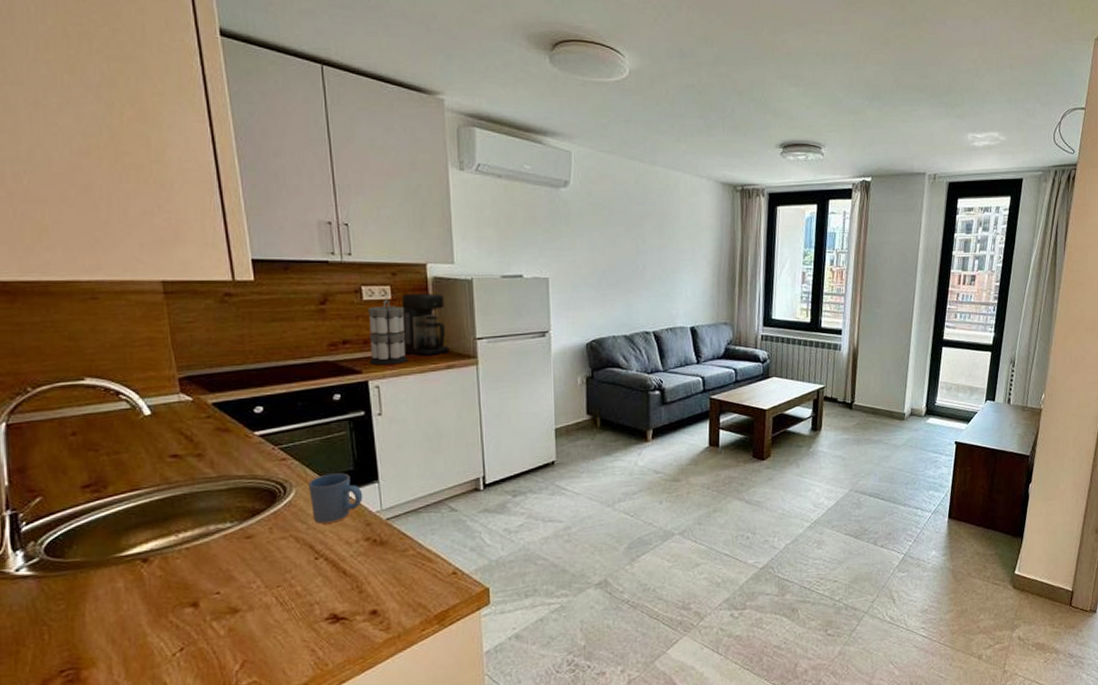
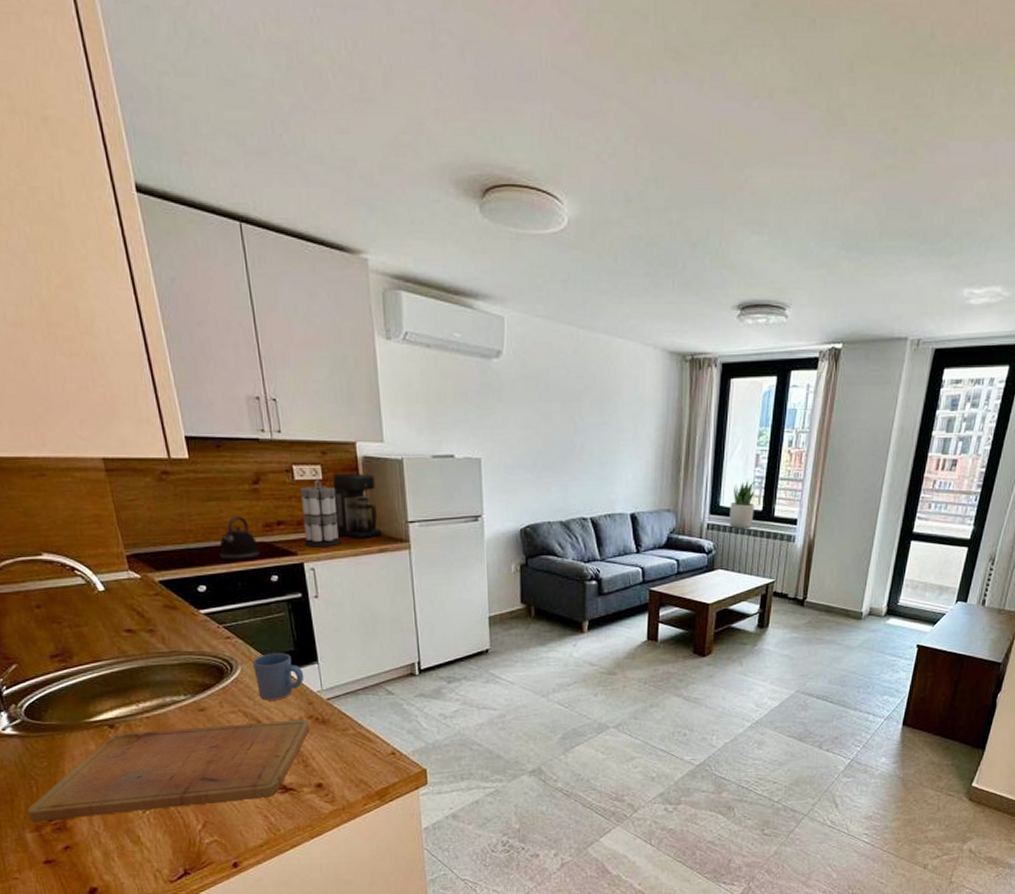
cutting board: none [36,542,366,675] -> present [28,719,309,822]
kettle: none [279,336,323,381] -> present [218,516,260,561]
planter: none [781,295,803,339] -> present [729,480,754,528]

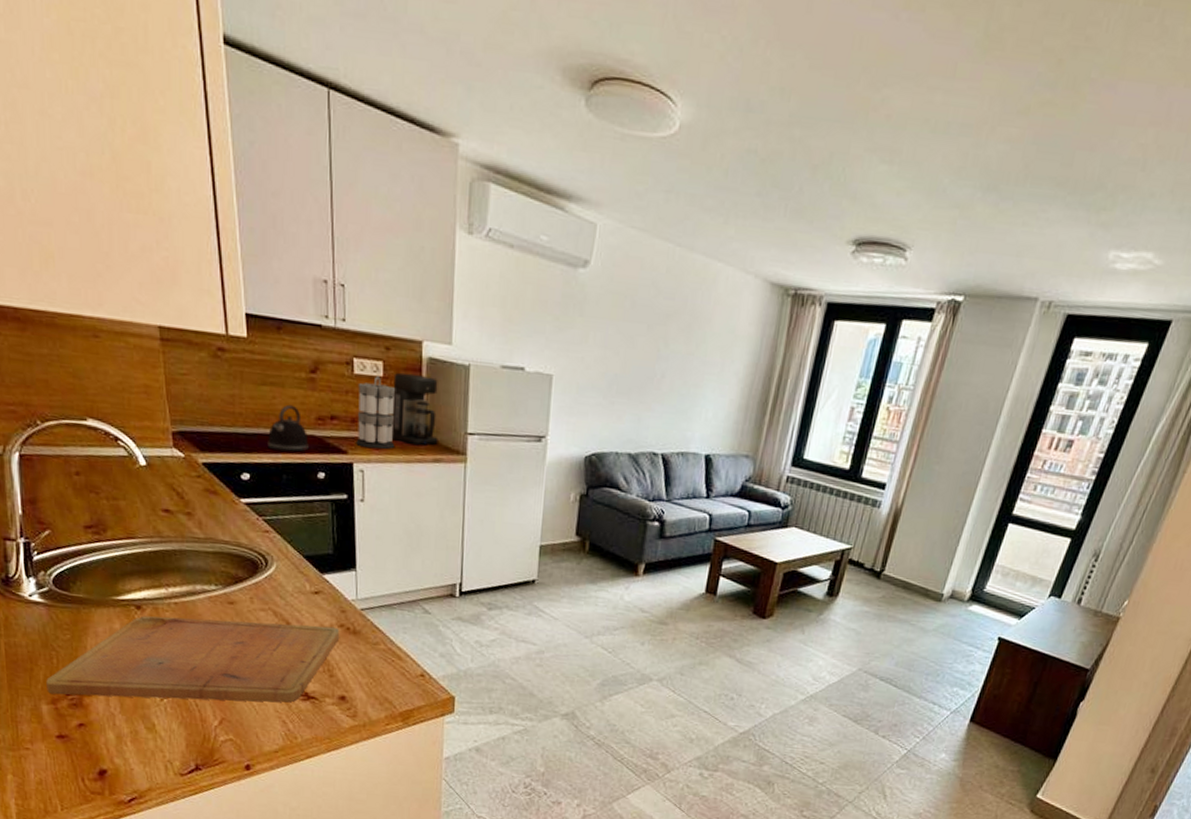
mug: present [253,653,305,701] -> none [289,553,340,604]
planter: present [729,480,754,528] -> none [811,434,844,486]

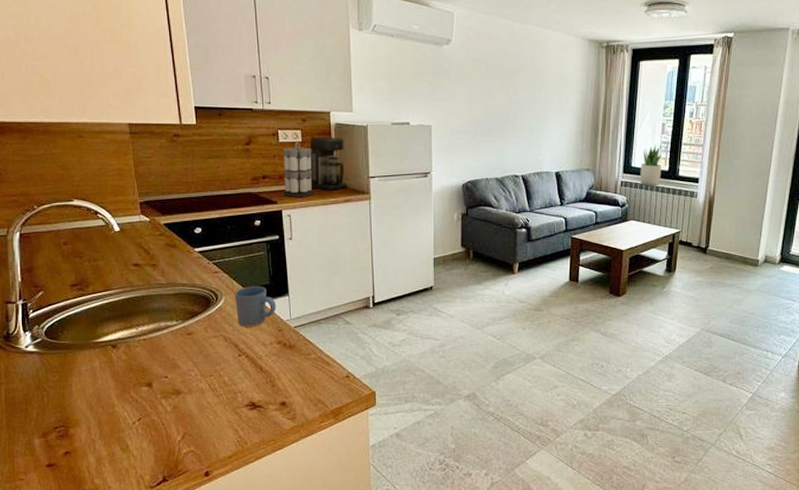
cutting board: present [46,615,339,703] -> none [38,344,278,429]
kettle: present [266,404,309,453] -> none [213,171,247,208]
mug: none [289,553,340,604] -> present [235,286,277,327]
planter: none [811,434,844,486] -> present [640,145,661,185]

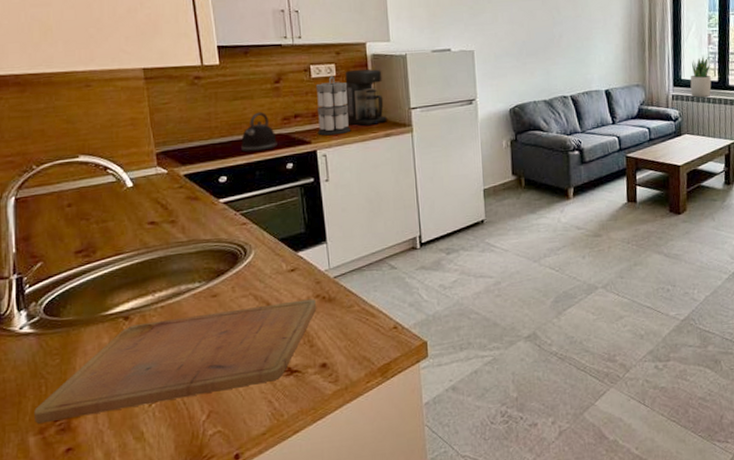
cutting board: none [38,344,278,429] -> present [34,299,316,424]
kettle: none [213,171,247,208] -> present [240,111,277,153]
mug: present [235,286,277,327] -> none [266,235,313,283]

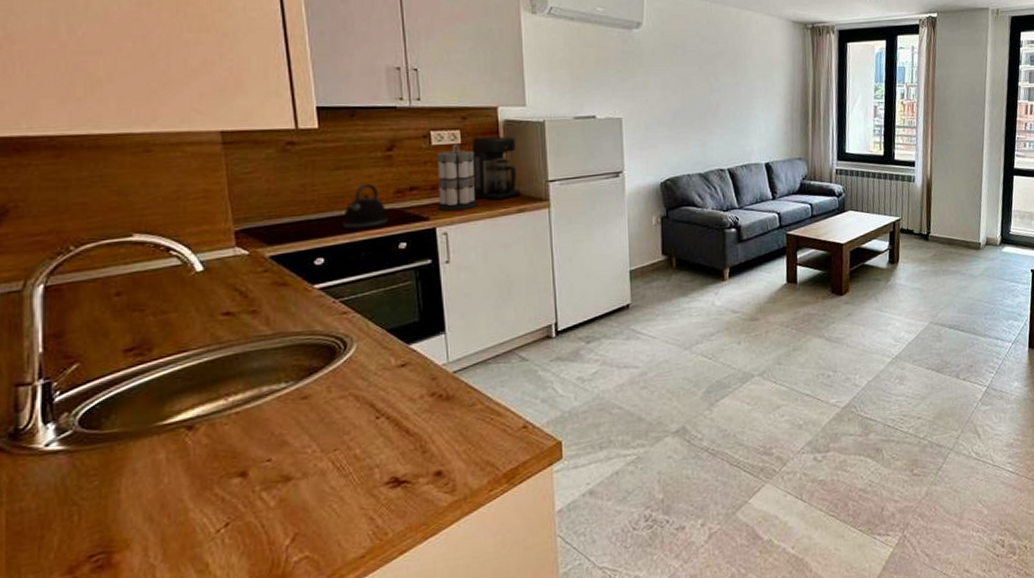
cutting board: present [34,299,316,424] -> none [62,397,430,562]
planter: present [690,56,712,97] -> none [854,129,877,172]

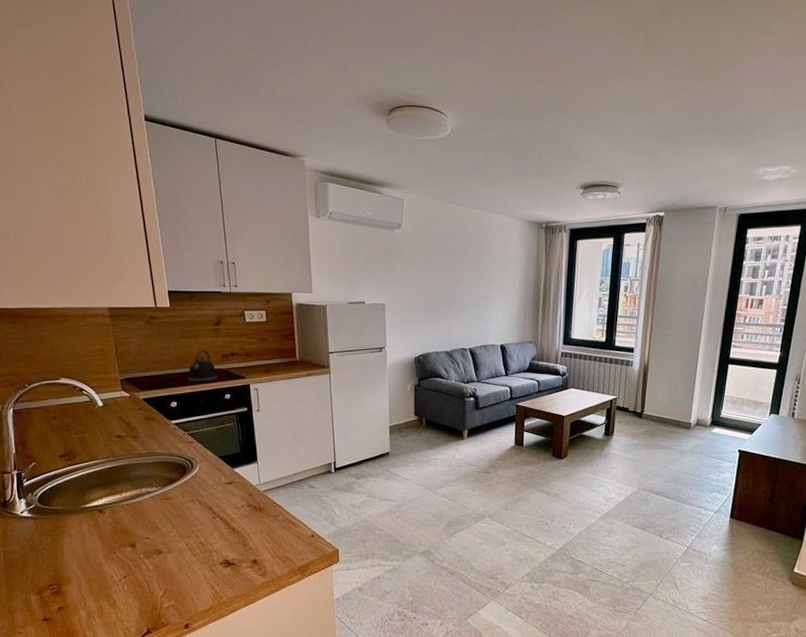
spice rack: present [436,144,477,212] -> none [249,321,278,373]
coffee maker: present [471,136,521,201] -> none [273,316,309,366]

